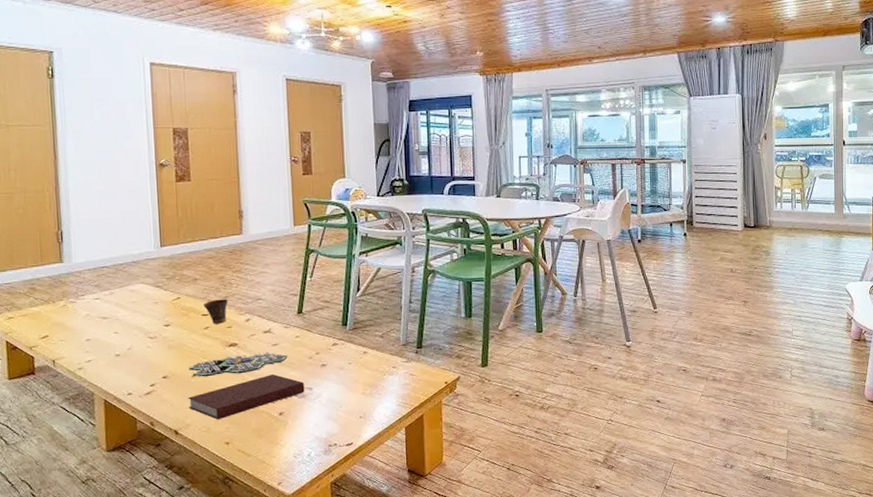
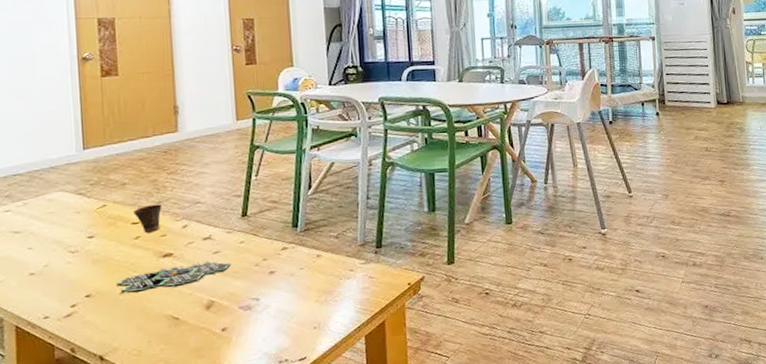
notebook: present [188,373,305,420] -> none [115,285,251,342]

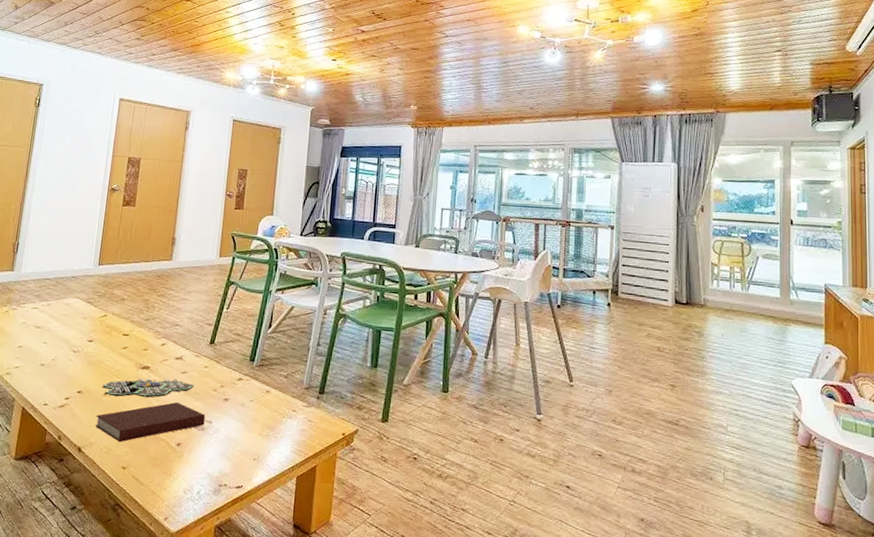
notebook: none [115,285,251,342] -> present [95,401,206,443]
cup: present [133,204,162,233] -> none [126,321,149,345]

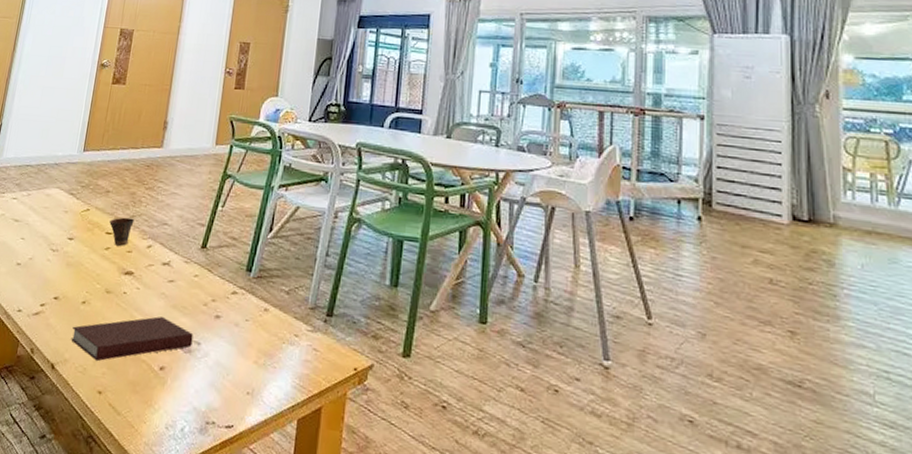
board game: present [102,377,194,398] -> none [81,285,182,310]
cup: none [126,321,149,345] -> present [109,217,135,246]

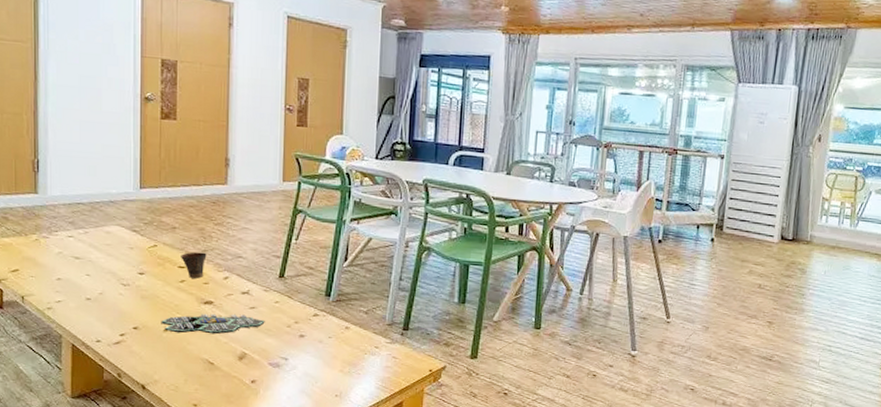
notebook: present [71,316,194,362] -> none [158,338,280,380]
board game: none [81,285,182,310] -> present [161,313,265,334]

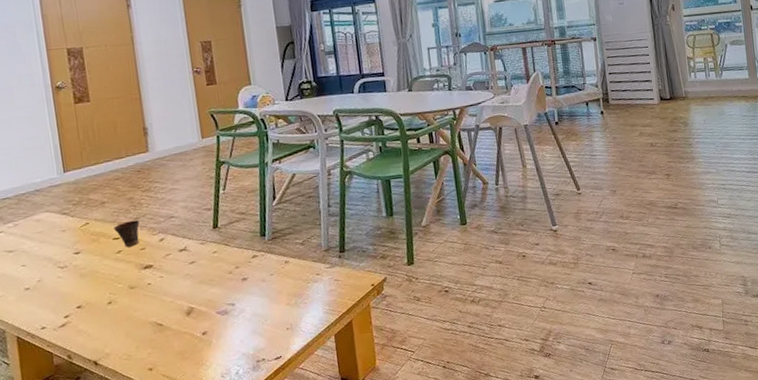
board game: present [161,313,265,334] -> none [104,270,207,304]

